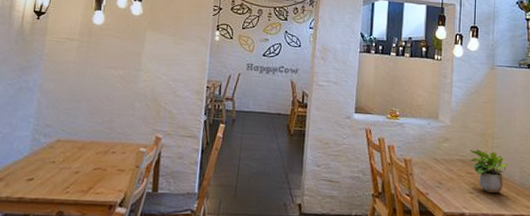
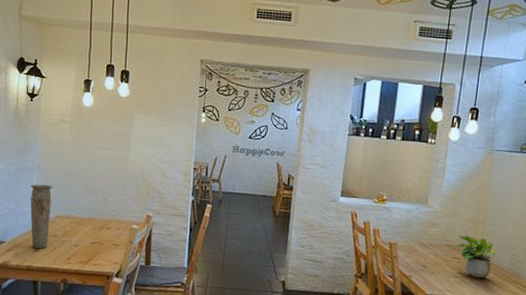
vase: none [26,106,55,178] -> present [30,184,53,249]

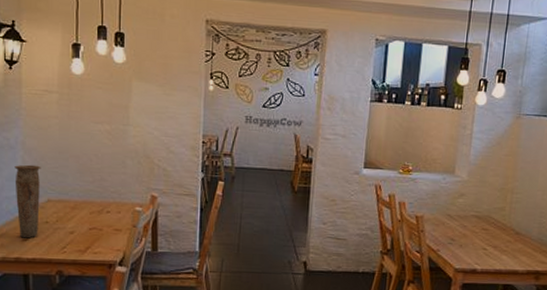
potted plant: present [458,235,498,279] -> none [486,205,527,250]

